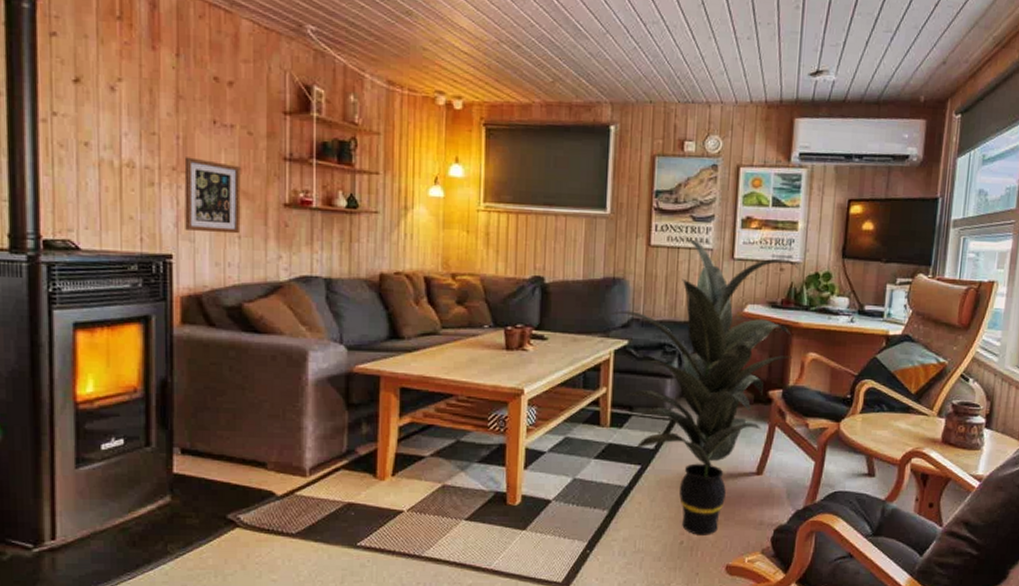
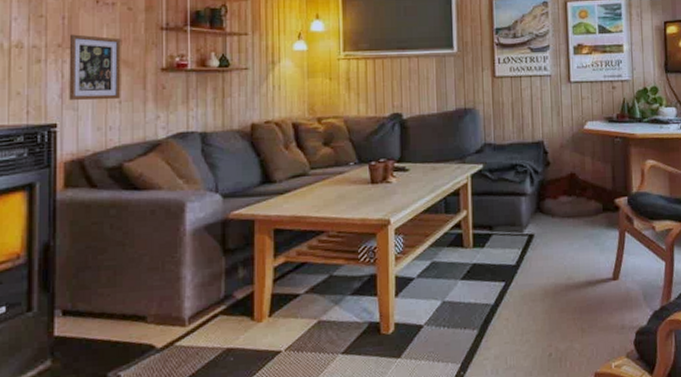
indoor plant: present [609,239,799,535] -> none [463,68,633,346]

